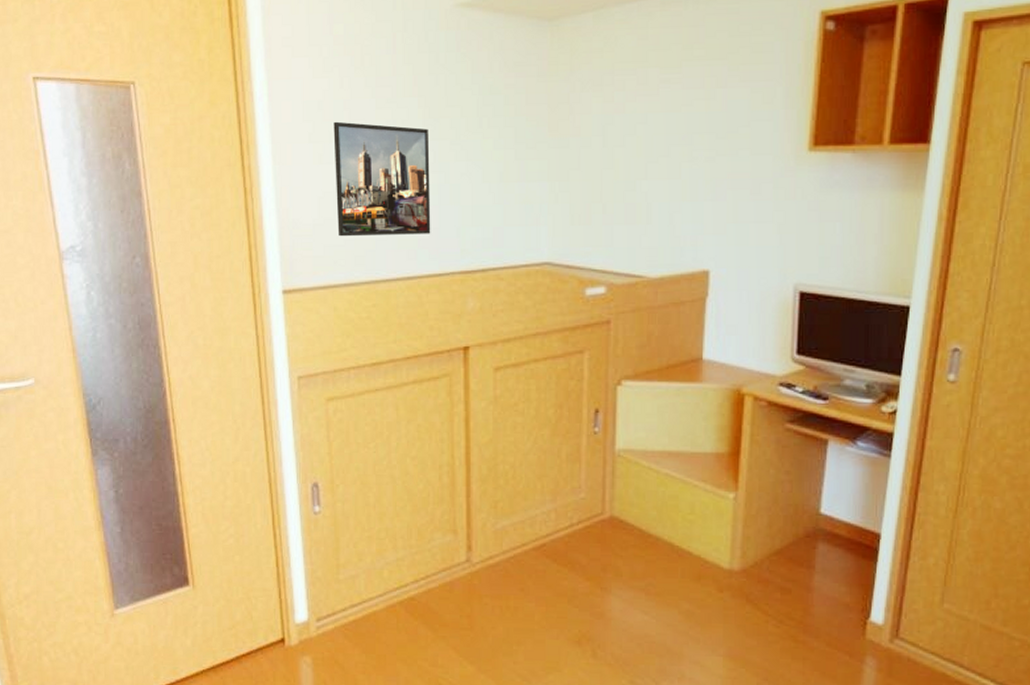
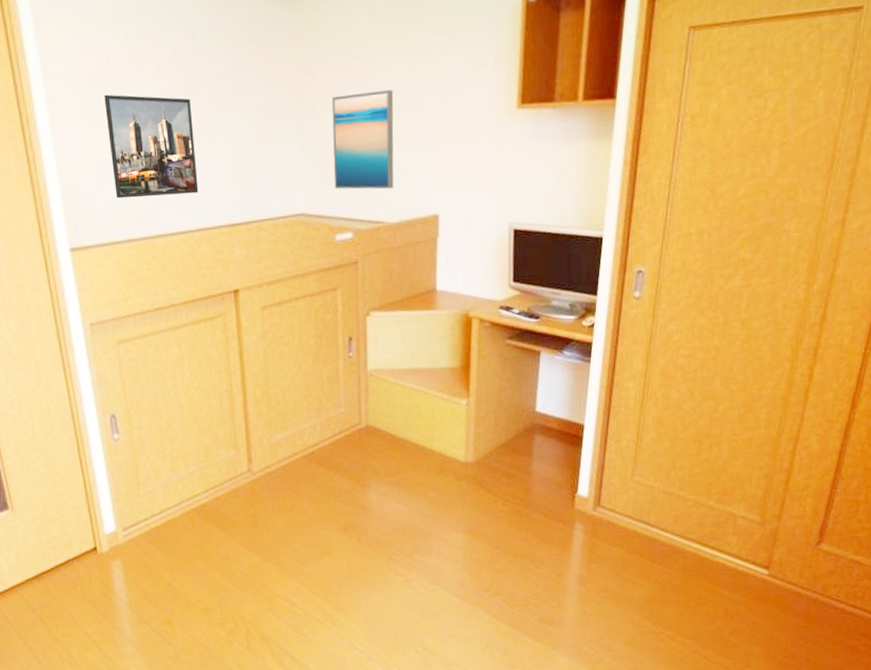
wall art: none [587,125,662,239] -> present [331,90,394,189]

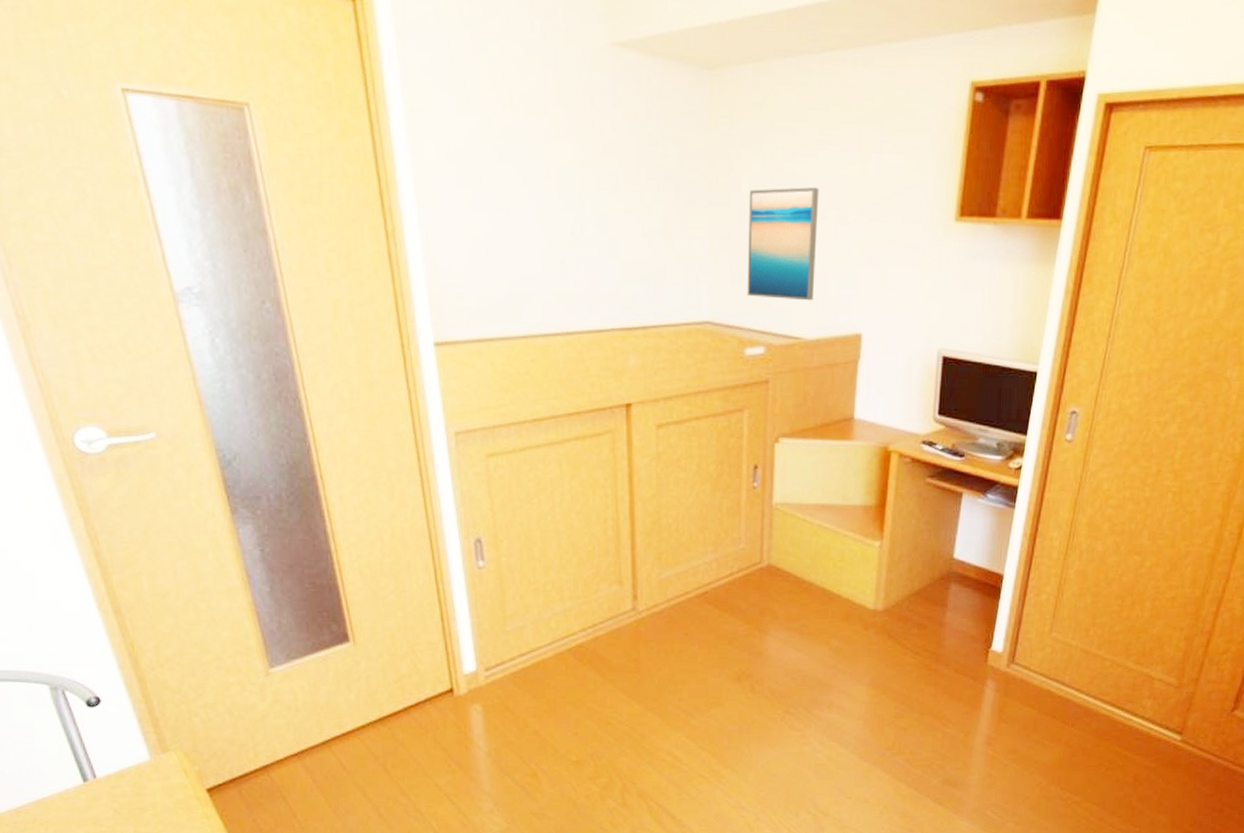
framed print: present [104,94,199,199] -> none [482,163,590,289]

